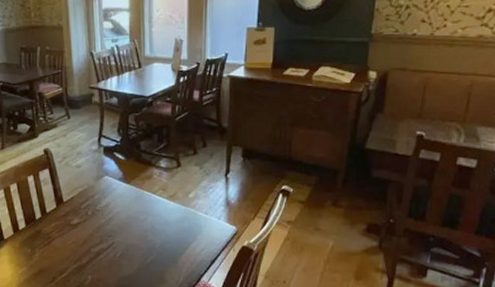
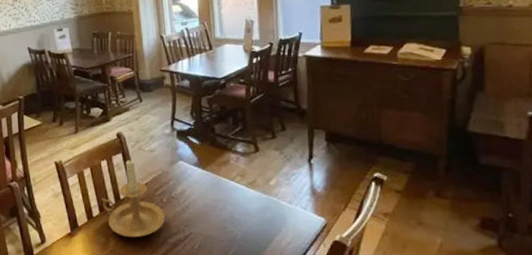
candle holder: none [28,173,90,249] -> present [102,158,166,238]

